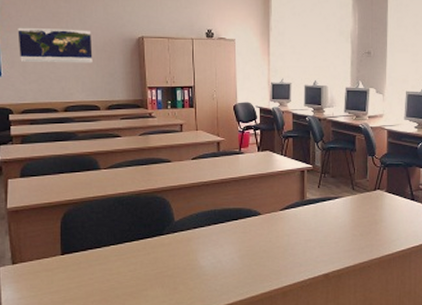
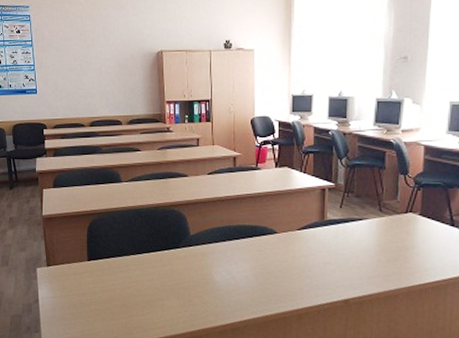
map: present [17,27,93,63] -> none [50,46,115,80]

